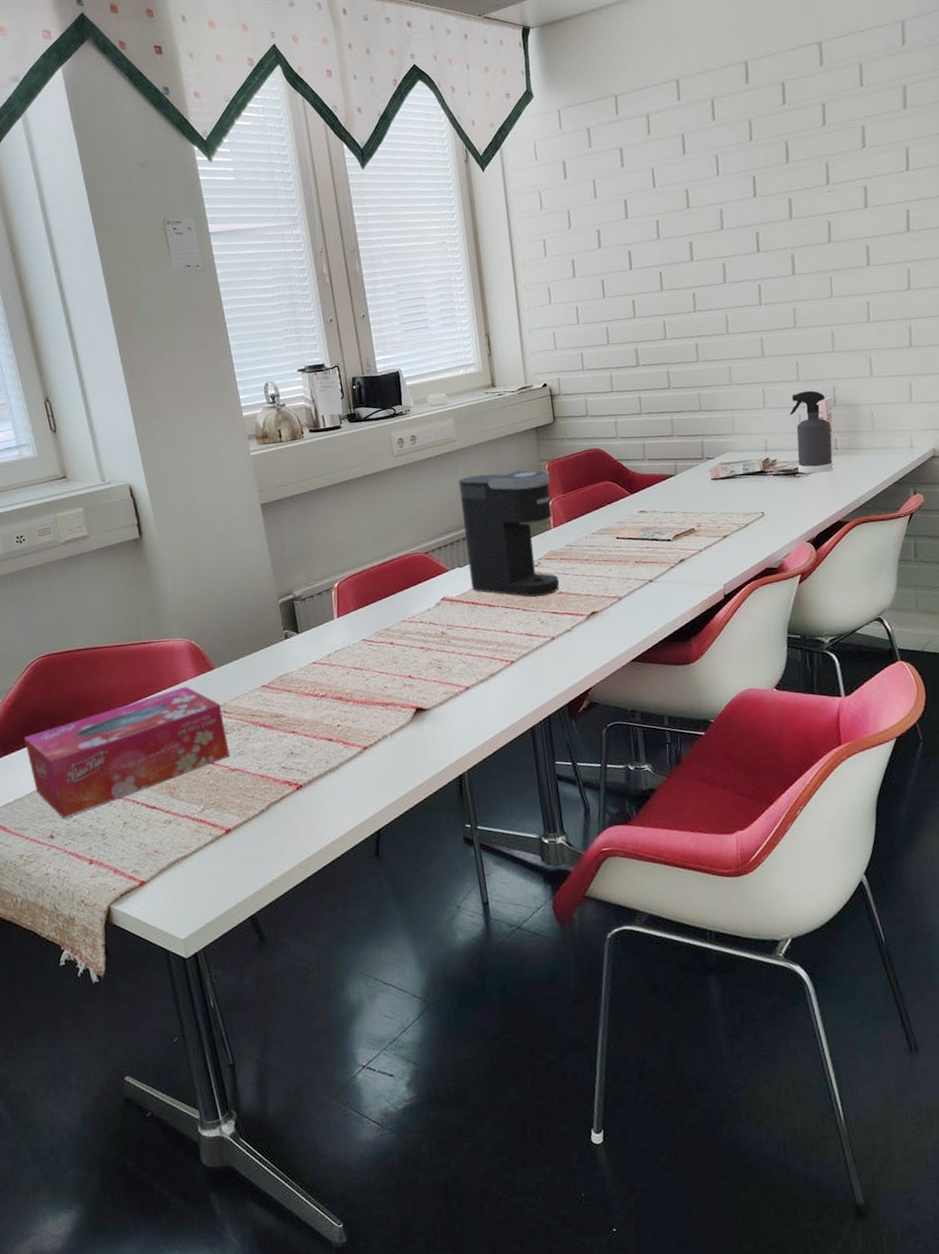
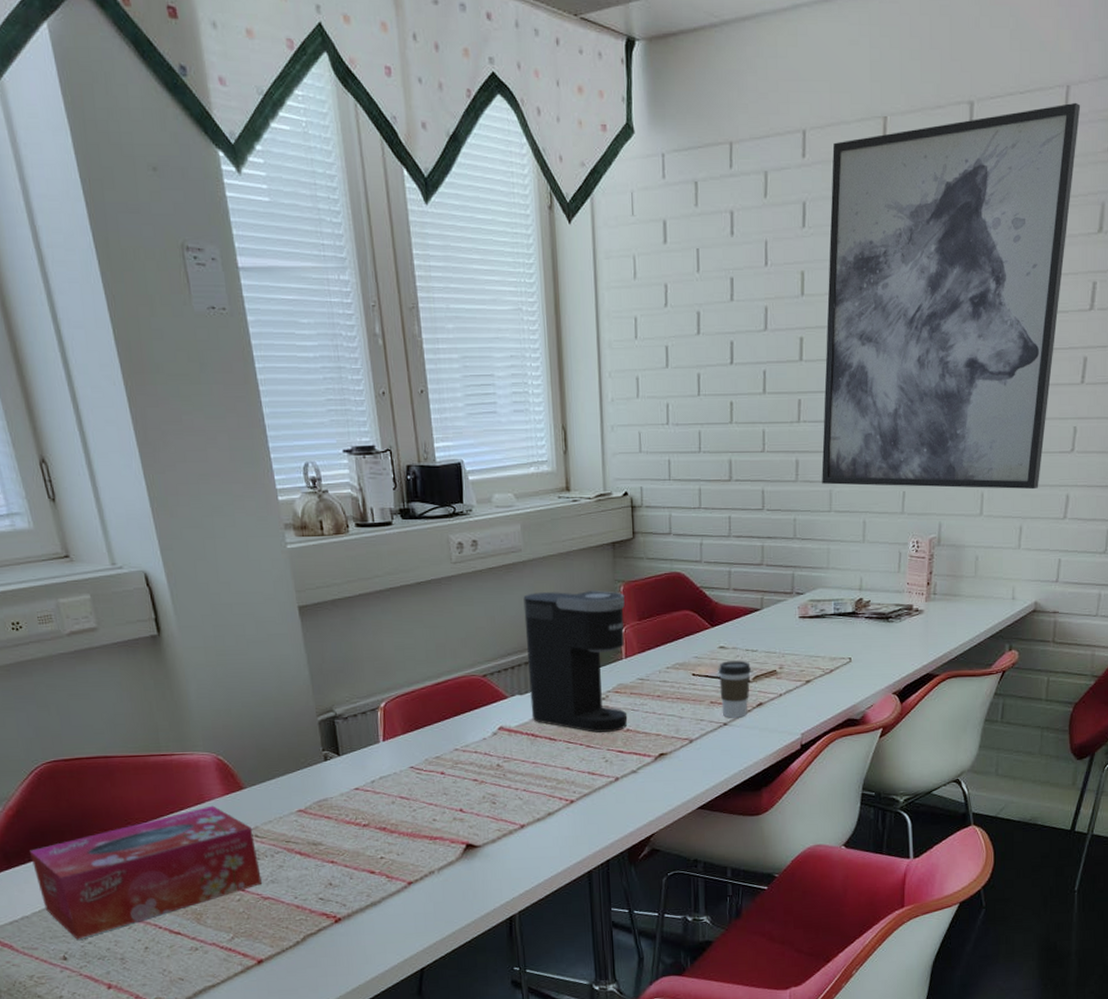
coffee cup: none [641,522,671,575] -> present [719,660,751,718]
wall art: none [703,33,923,362] -> present [821,102,1081,490]
spray bottle: present [790,390,834,474] -> none [890,525,932,619]

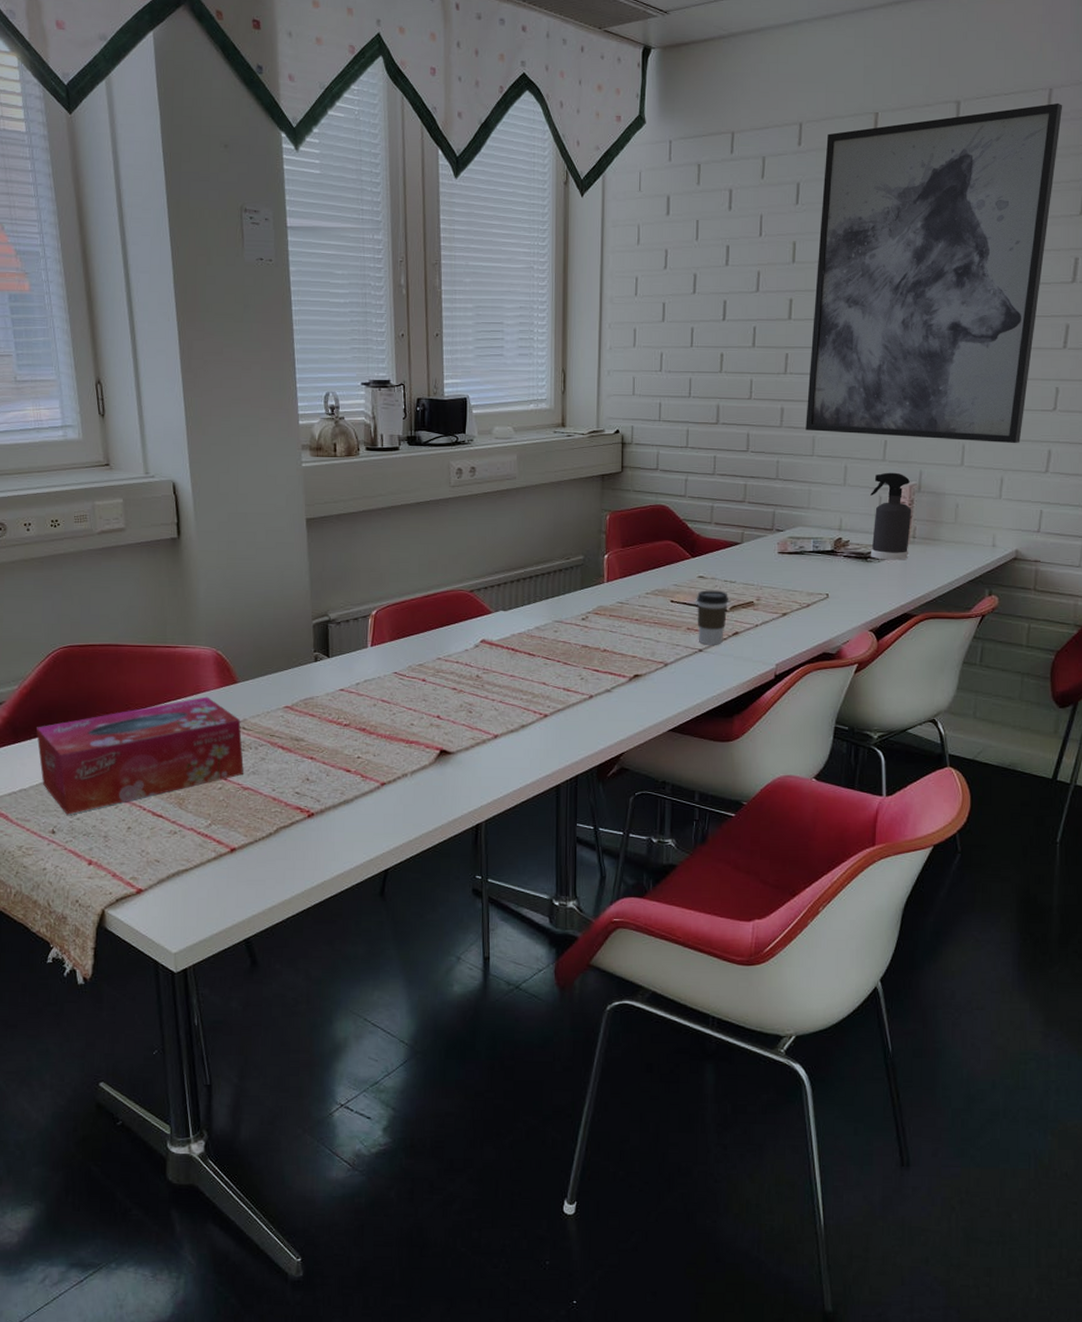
coffee maker: present [523,590,627,733] -> none [513,517,610,651]
spray bottle: none [890,525,932,619] -> present [870,472,912,560]

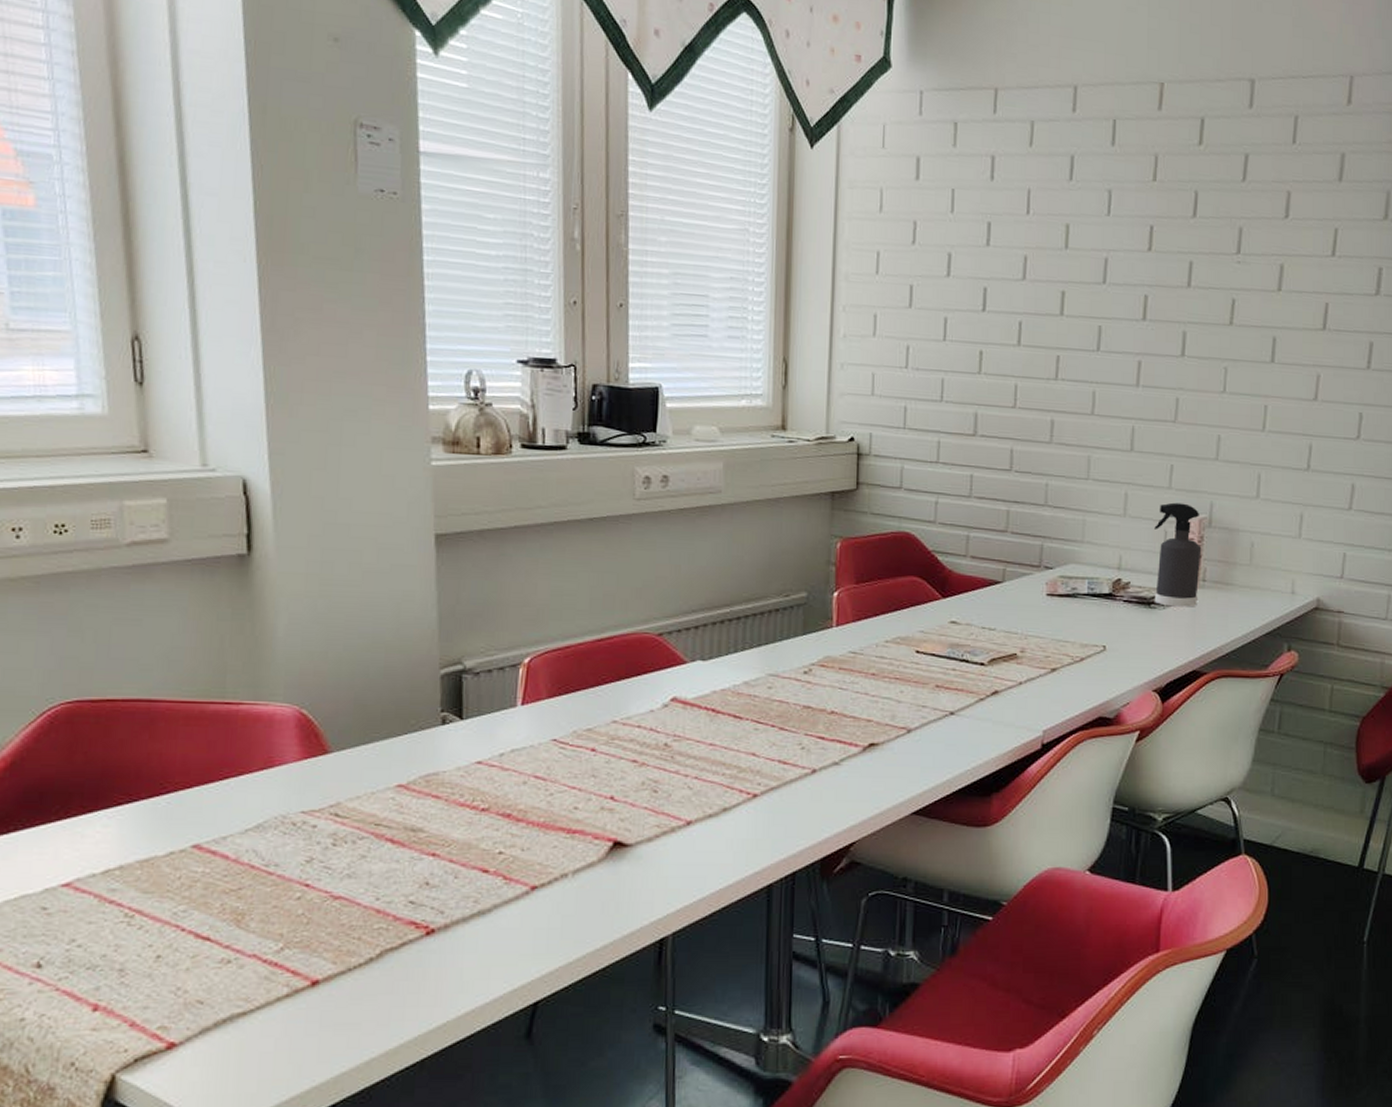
tissue box: present [36,696,244,815] -> none [18,772,335,940]
coffee cup: present [697,590,728,645] -> none [948,638,986,707]
wall art: present [806,102,1063,444] -> none [1080,92,1365,476]

